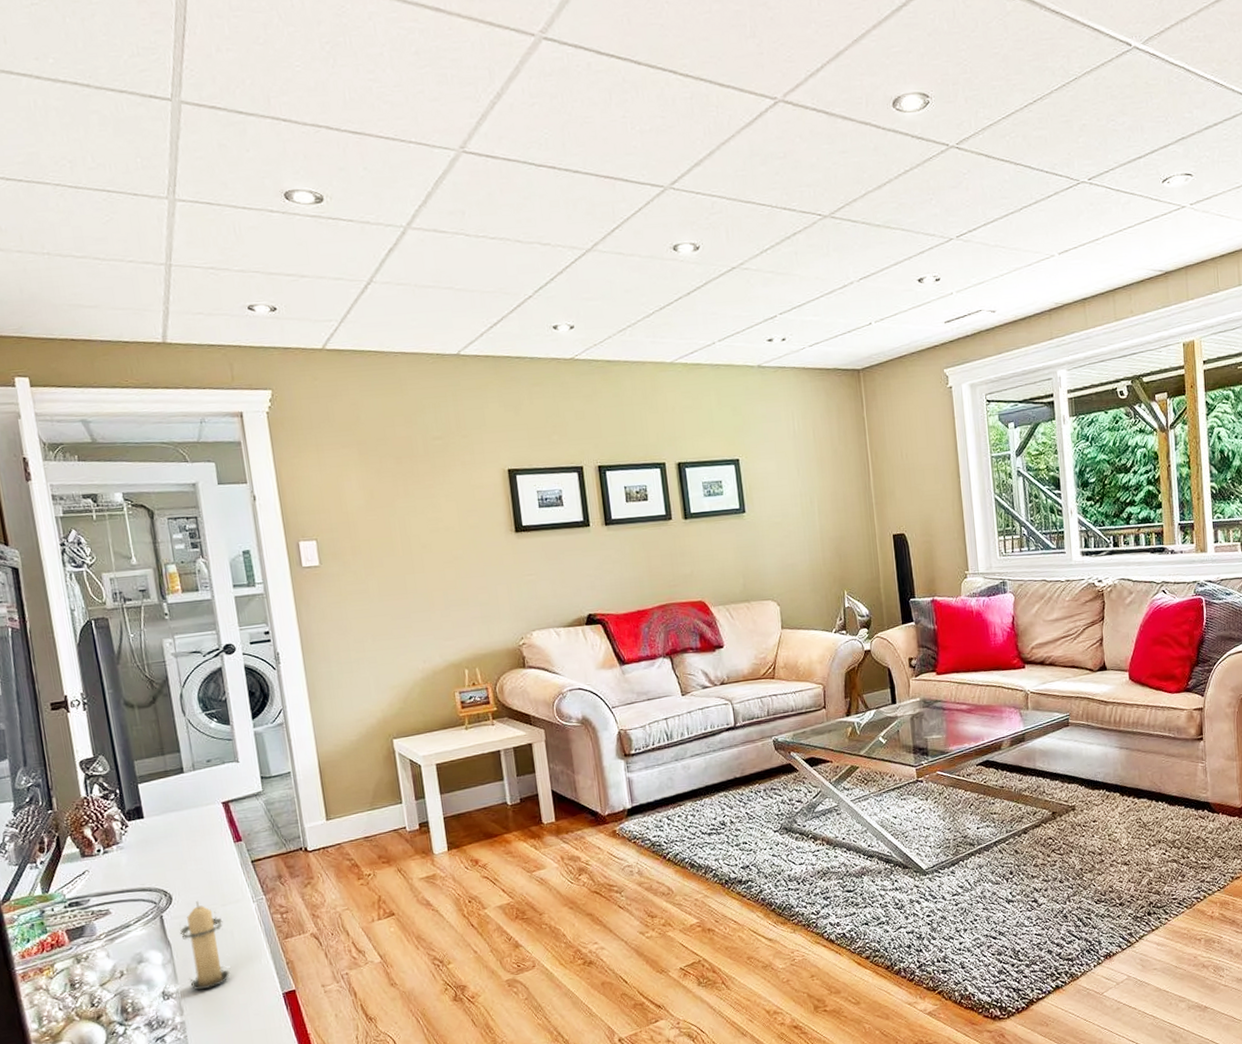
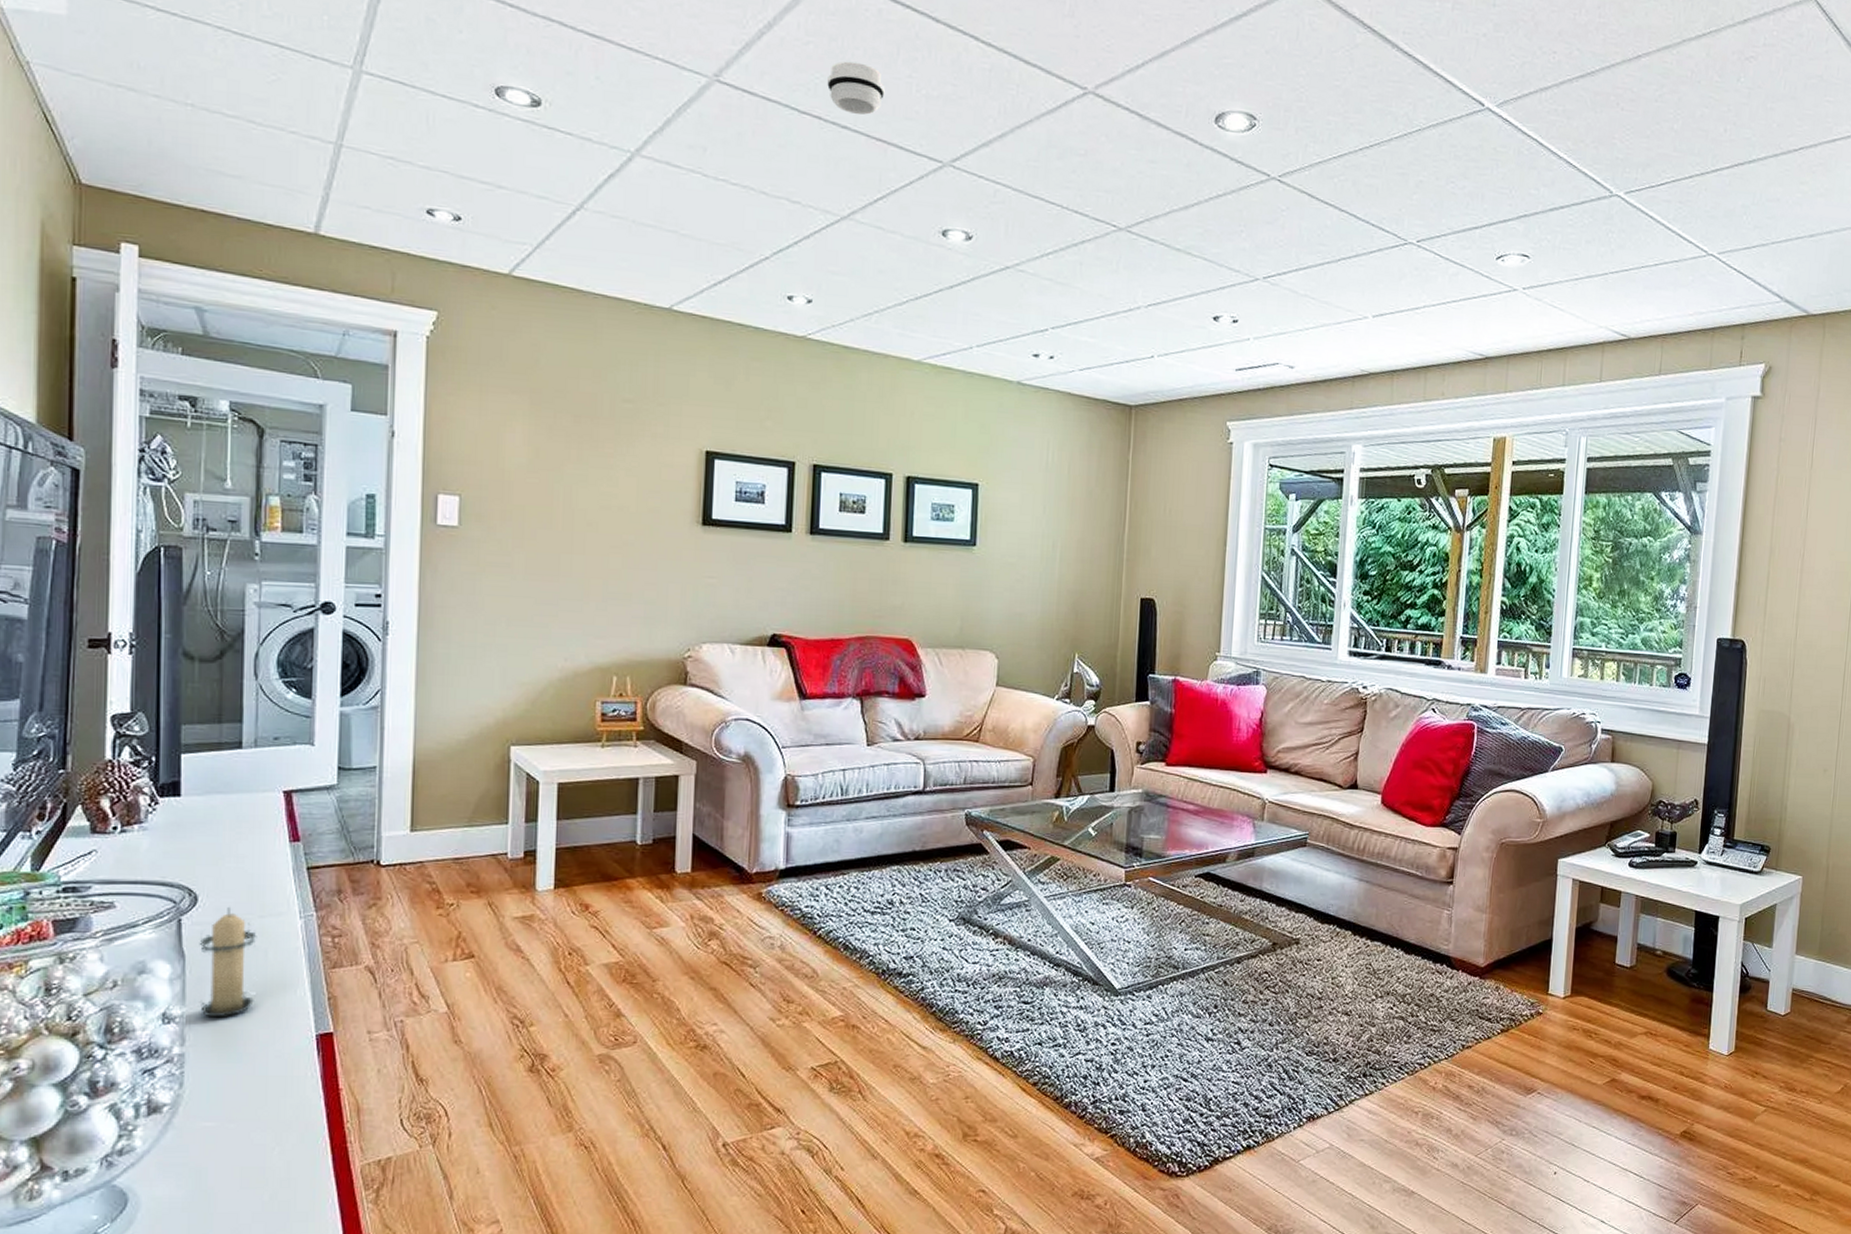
smoke detector: none [555,113,605,159] -> present [827,61,885,115]

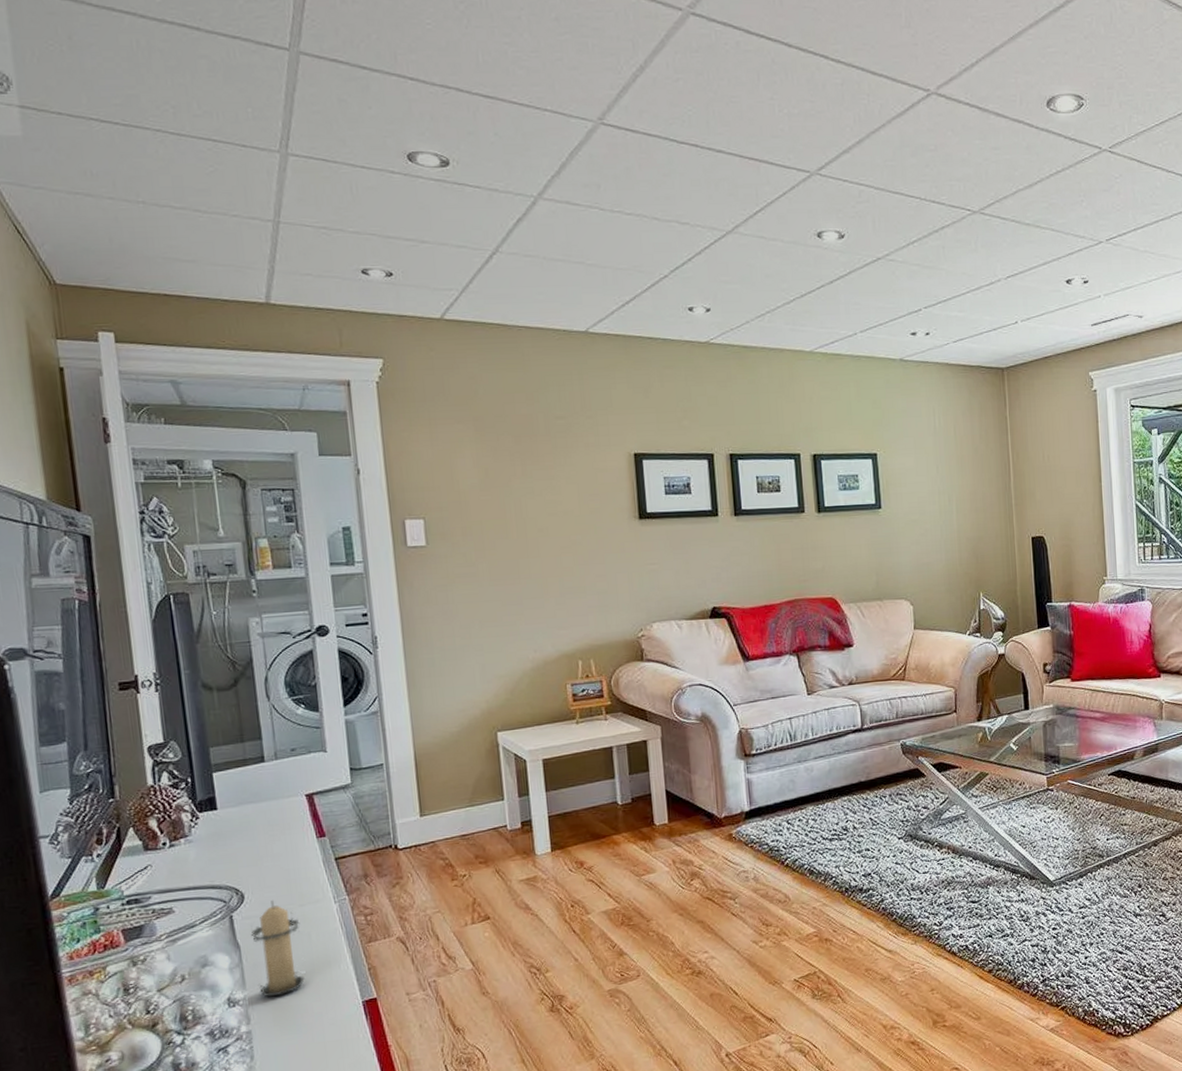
smoke detector: present [827,61,885,115] -> none [699,92,751,138]

